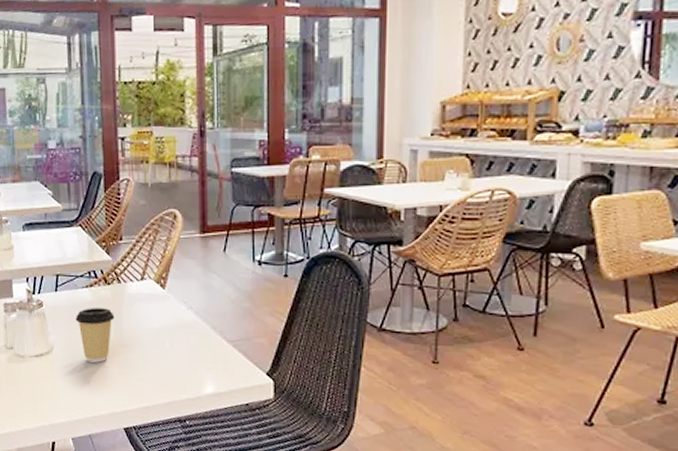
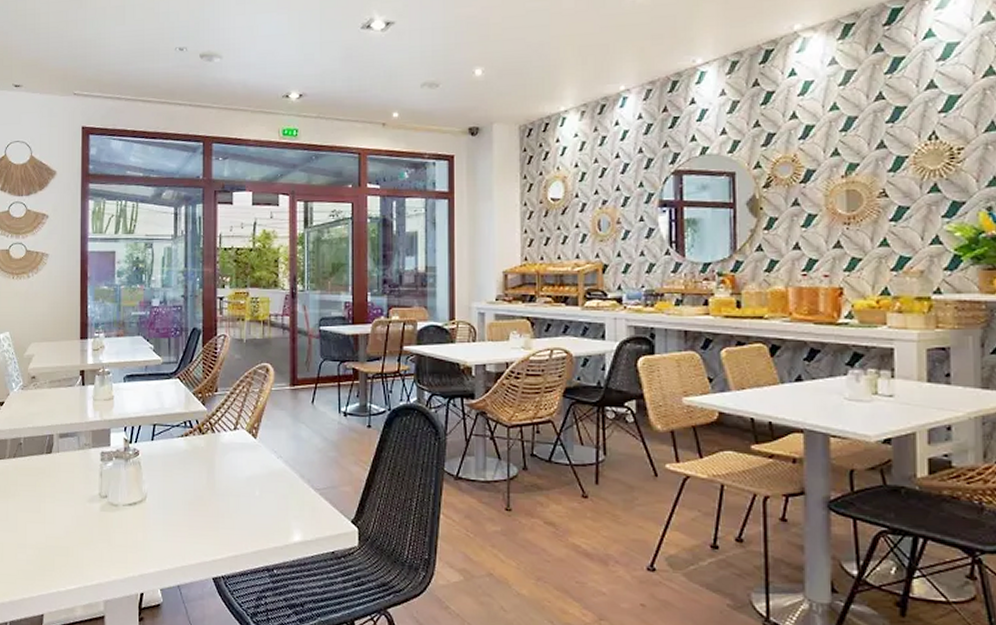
coffee cup: present [75,308,115,363] -> none [169,456,208,511]

